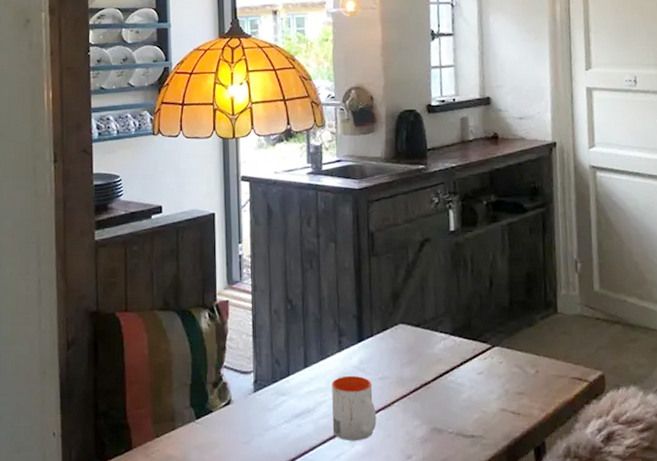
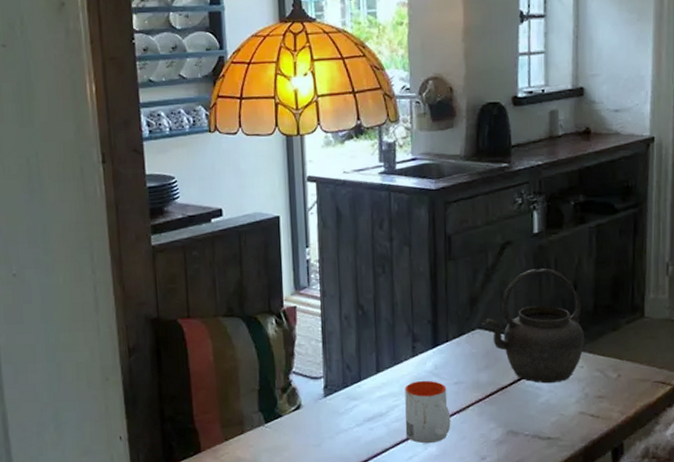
kettle: none [404,265,503,380] -> present [482,268,585,384]

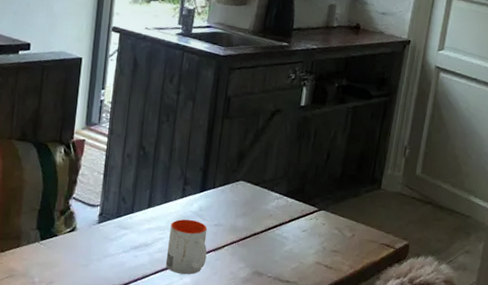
kettle: present [482,268,585,384] -> none [246,136,332,235]

